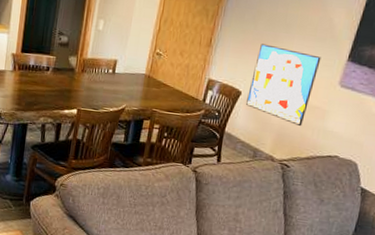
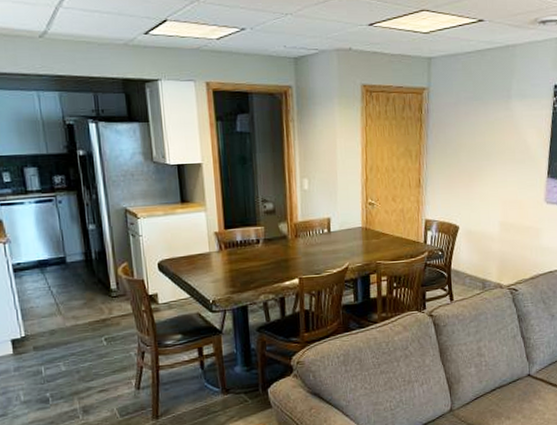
wall art: present [246,43,321,127] -> none [465,175,524,249]

